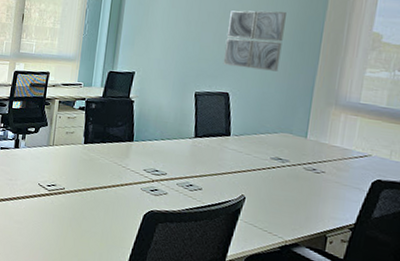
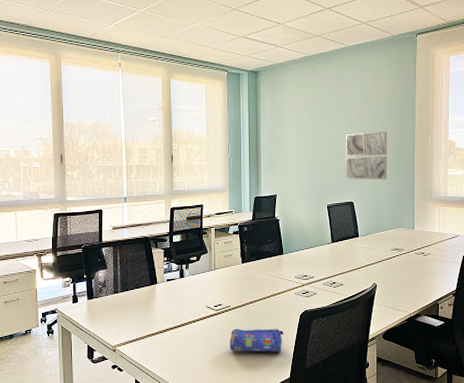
pencil case: none [58,214,122,252] -> present [230,328,284,352]

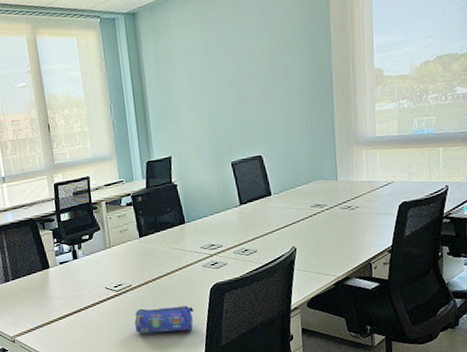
wall art: present [345,131,387,180] -> none [247,66,301,130]

